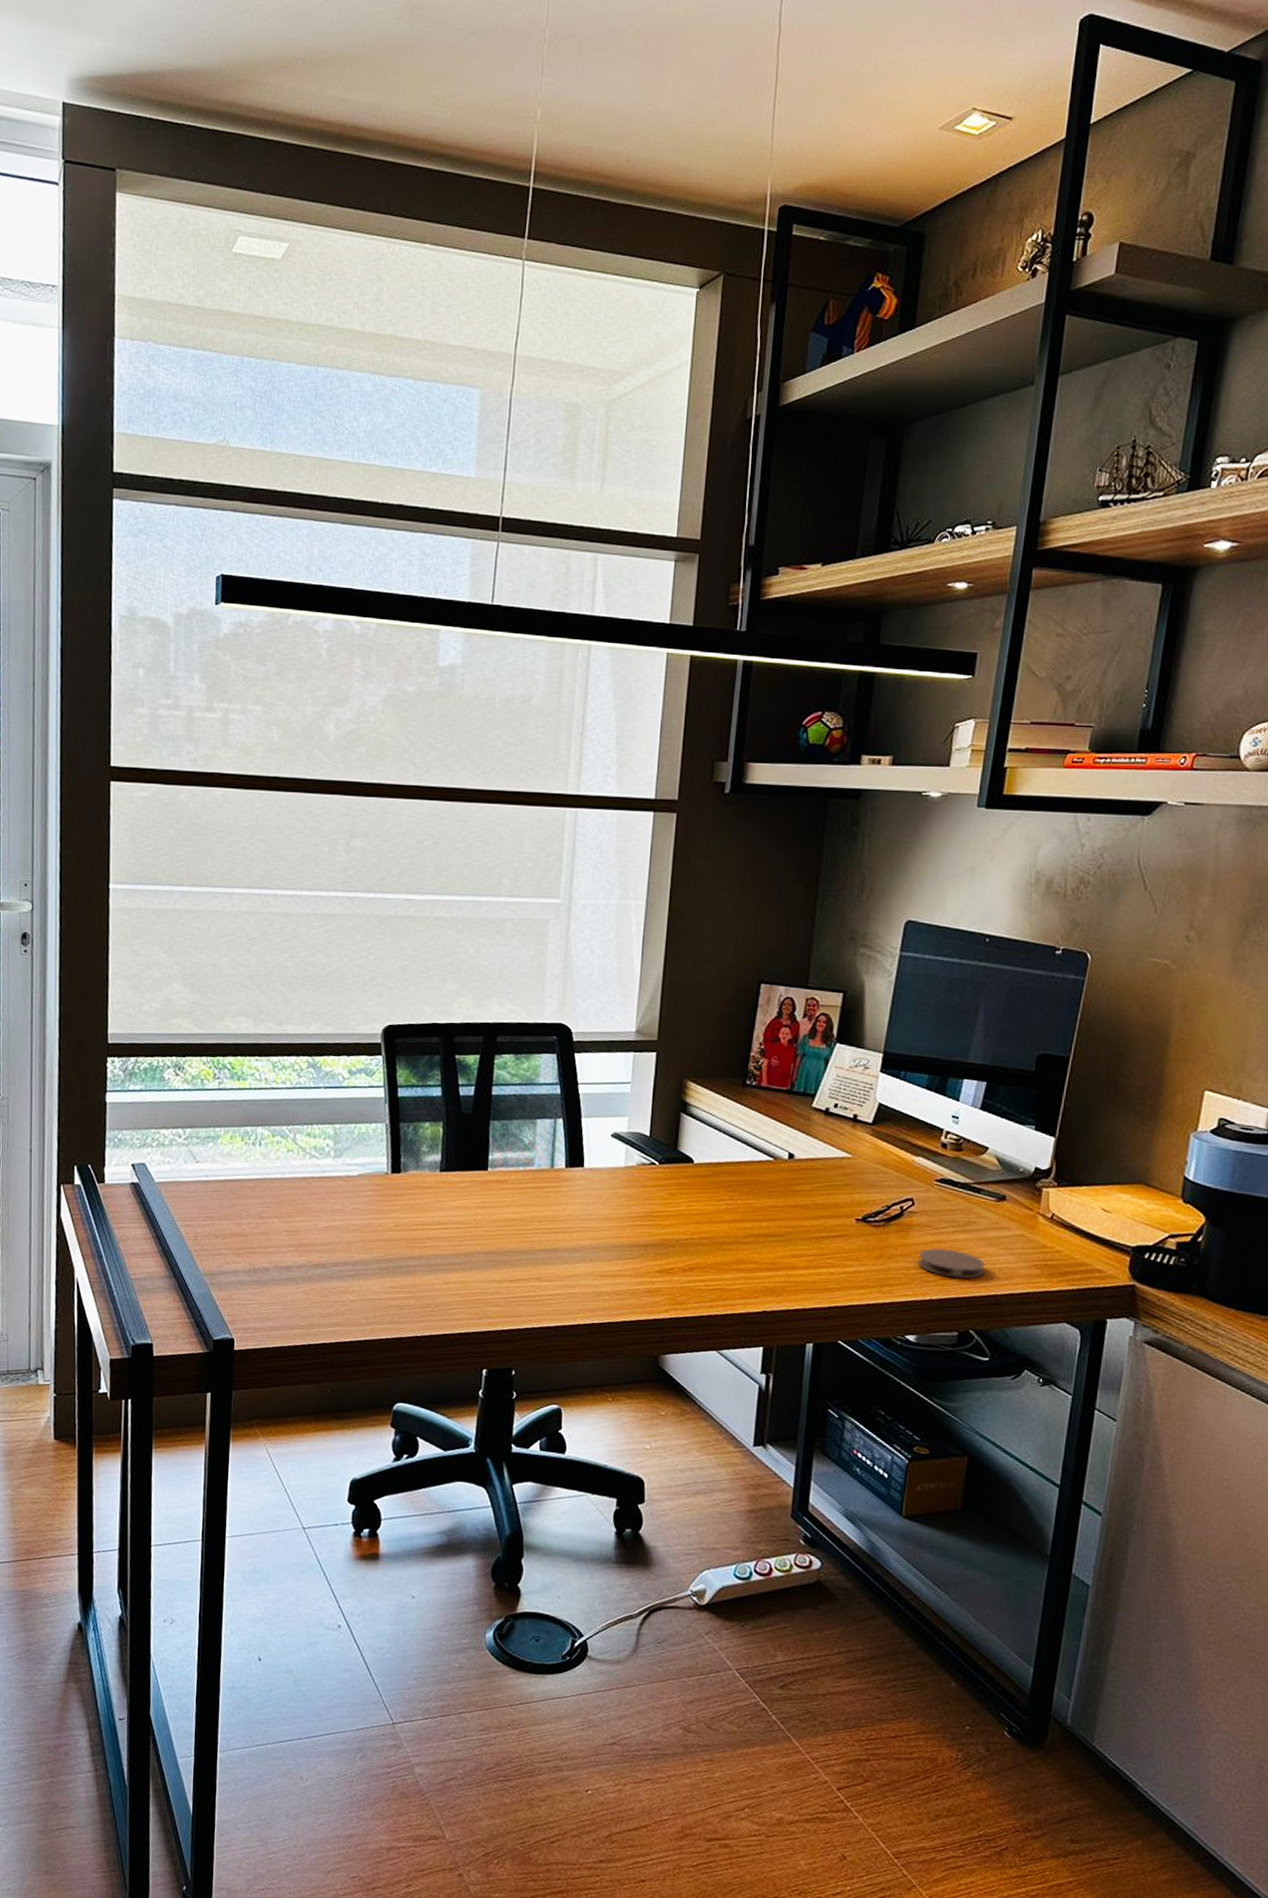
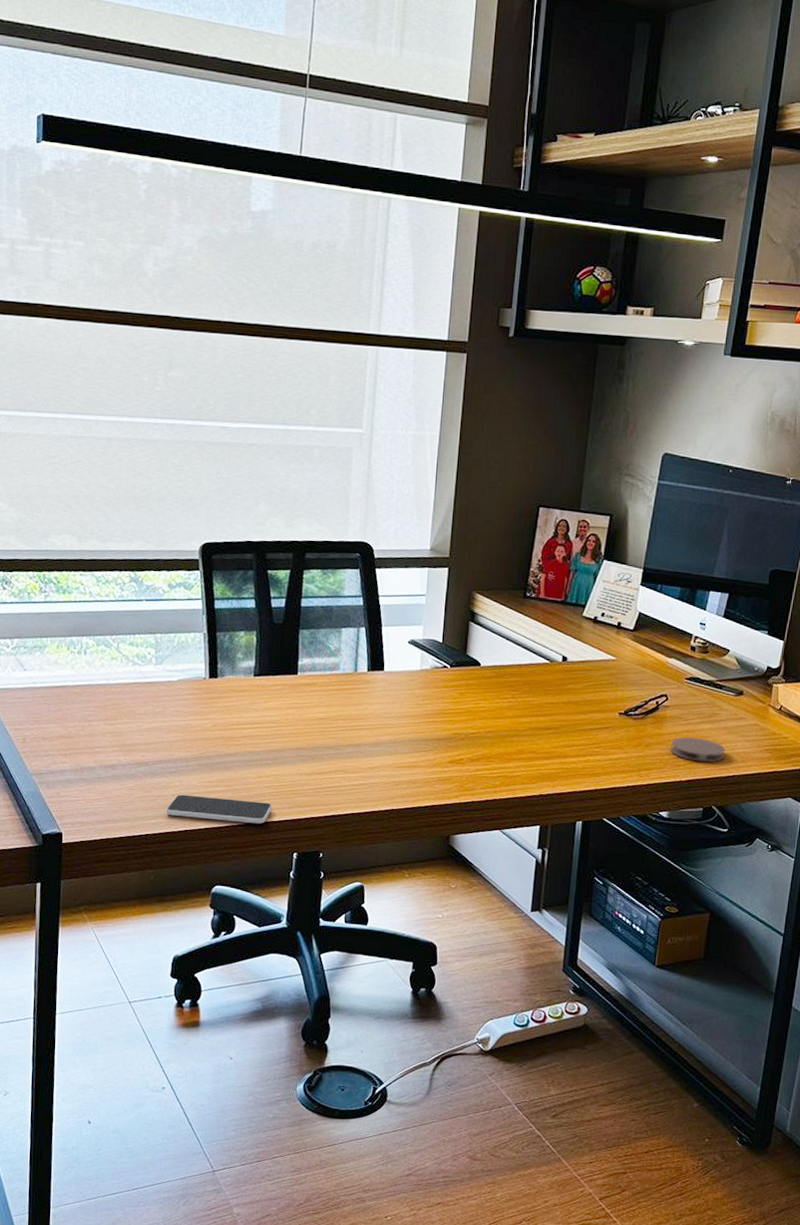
smartphone: none [344,1300,460,1336] -> present [166,794,272,824]

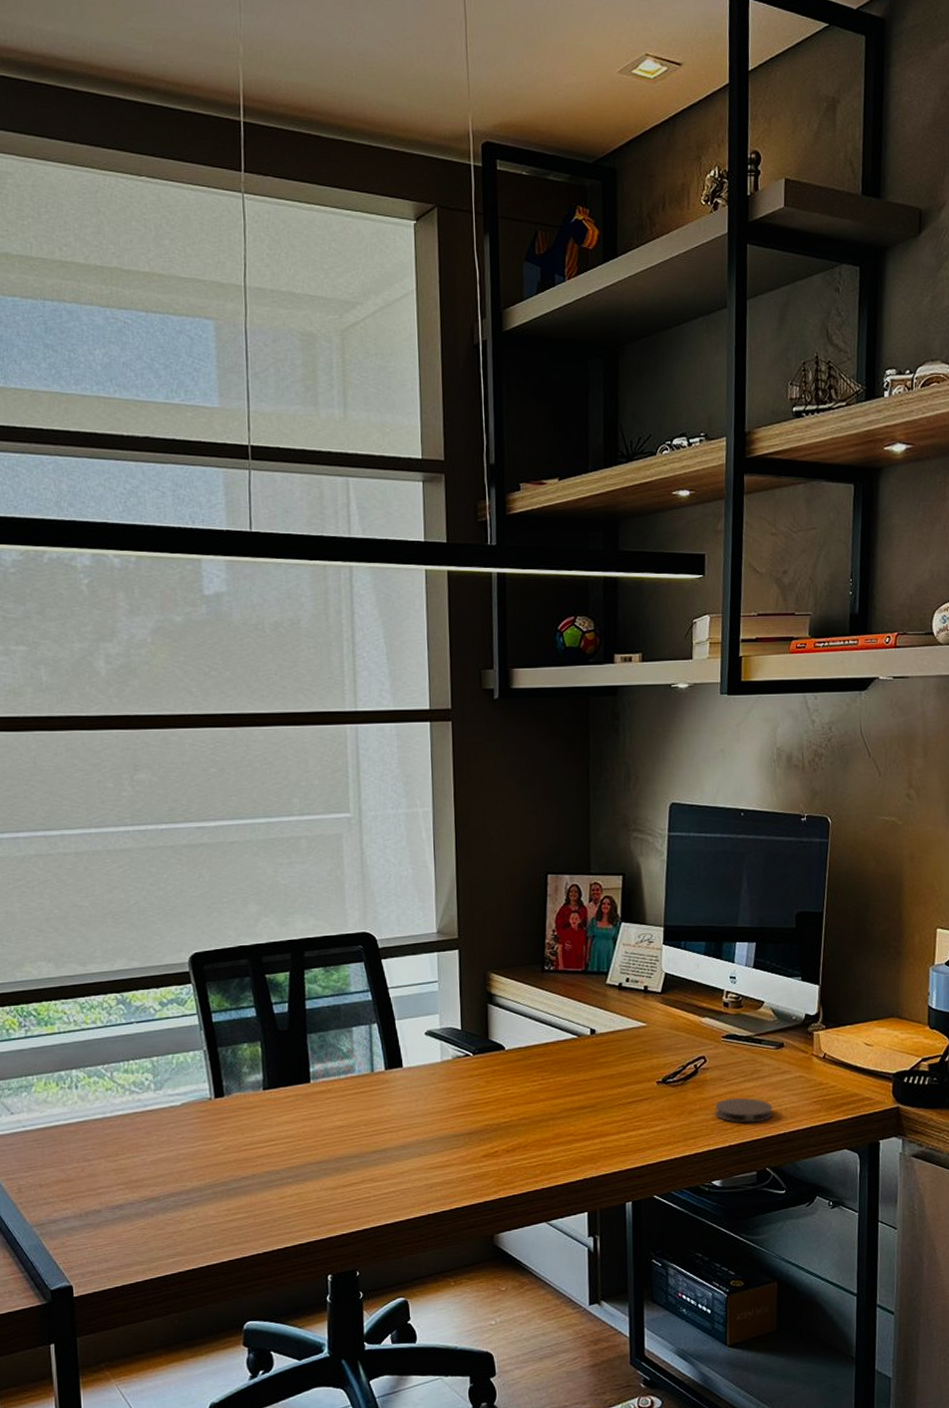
smartphone: present [166,794,272,824] -> none [184,1224,299,1252]

